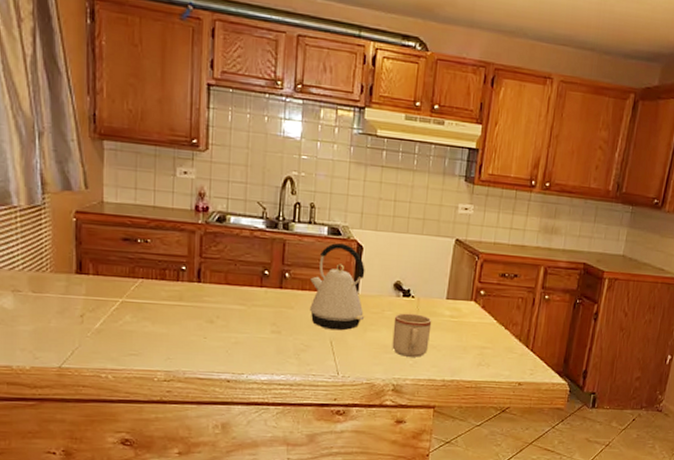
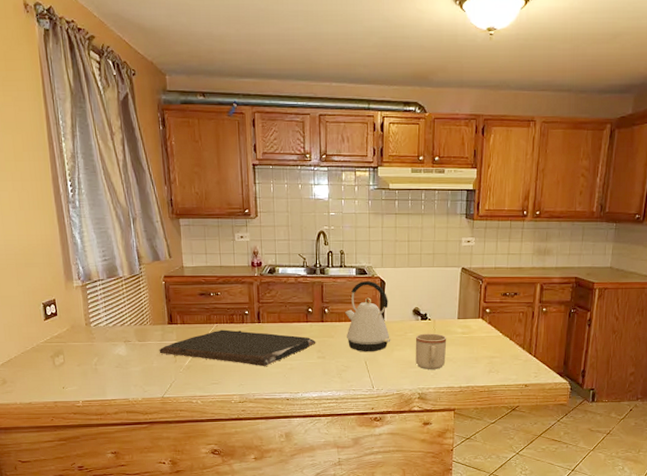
cutting board: none [60,286,271,338] -> present [159,329,316,366]

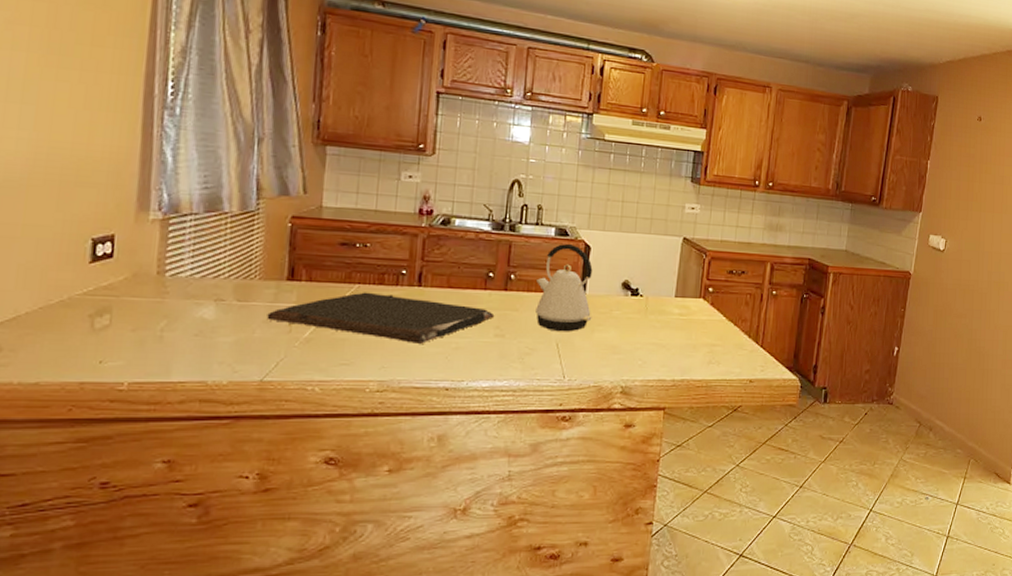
mug: present [415,333,447,369] -> none [620,312,661,357]

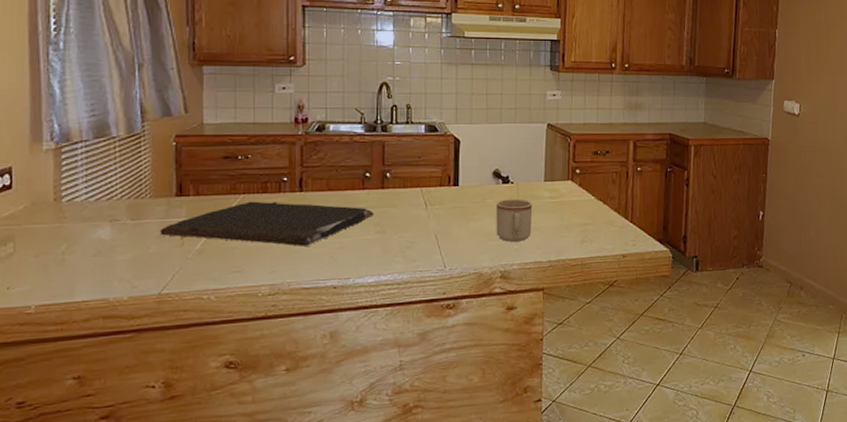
kettle: present [536,244,593,332] -> none [411,140,467,224]
mug: none [620,312,661,357] -> present [495,199,533,242]

